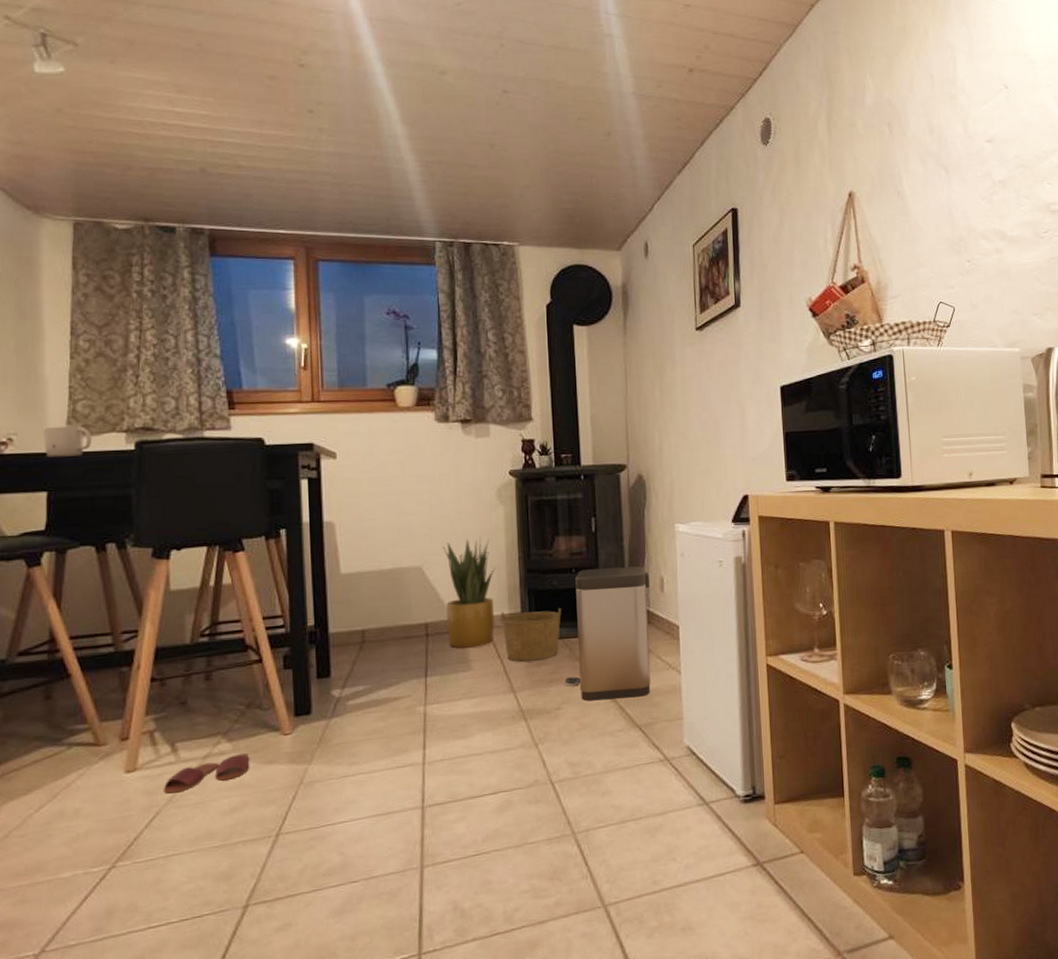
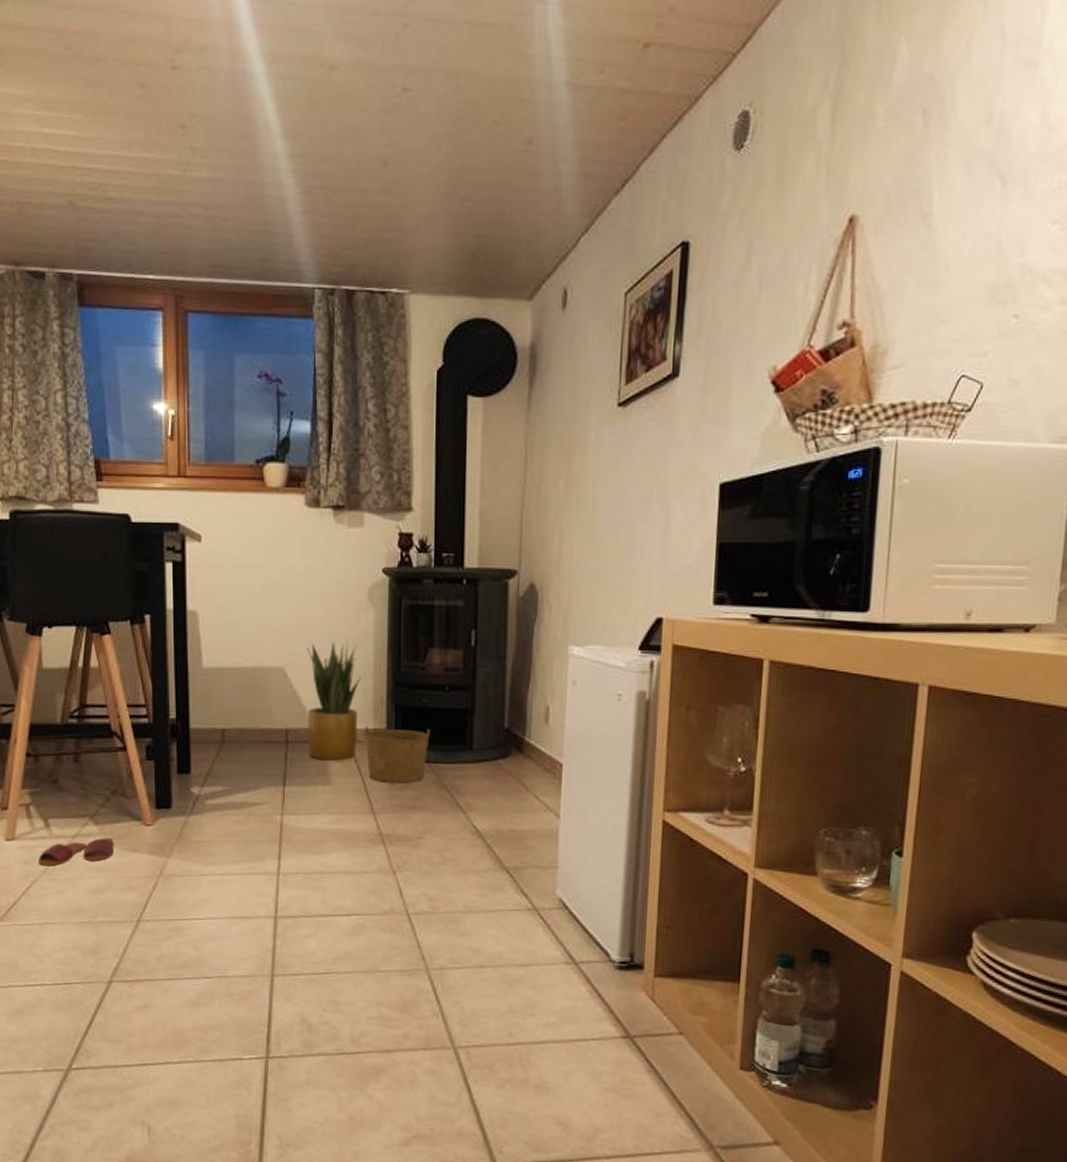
pedal bin: present [563,566,651,701] -> none [427,688,533,838]

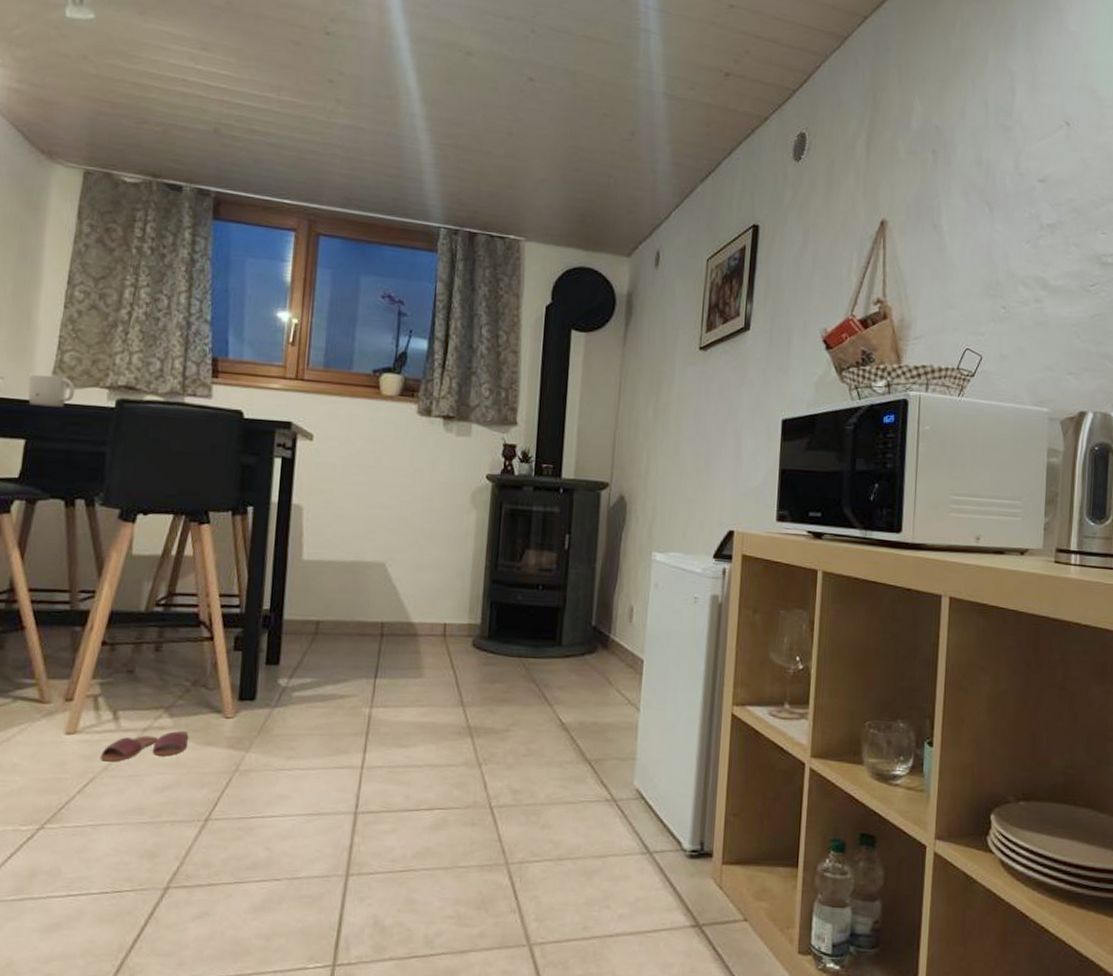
planter: present [307,641,362,761] -> none [402,540,460,654]
basket: present [364,725,430,783] -> none [458,620,523,677]

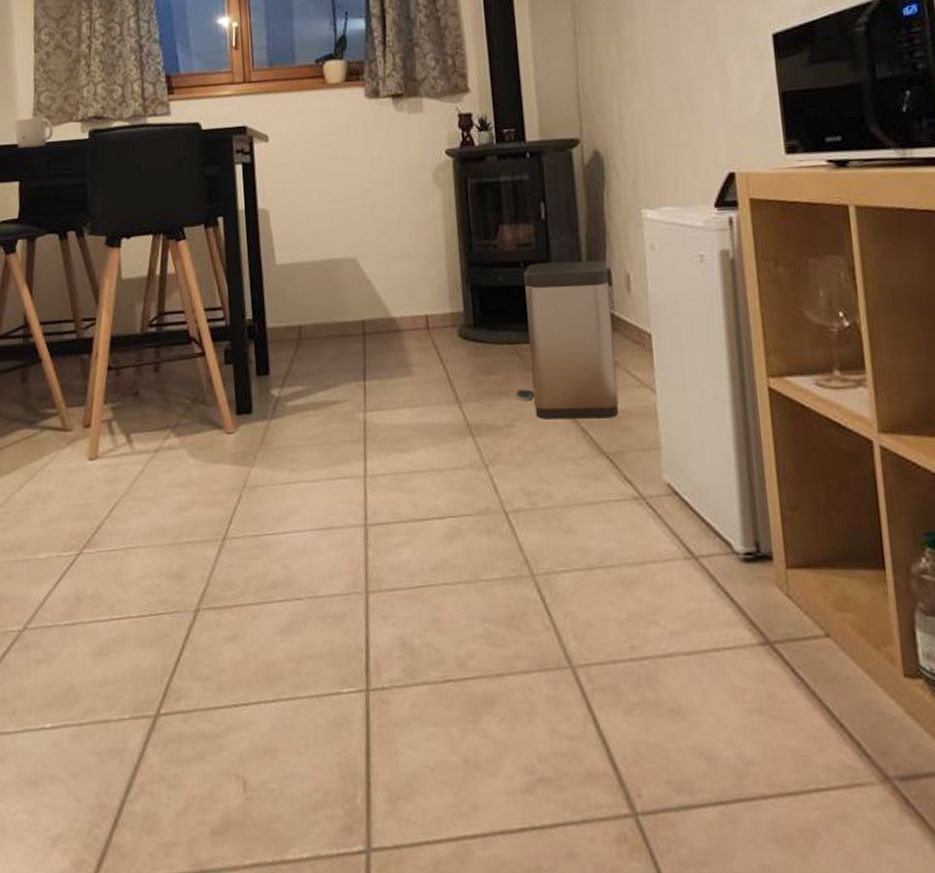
slippers: present [101,731,188,762] -> none [121,450,196,485]
pedal bin: none [515,587,619,730] -> present [514,260,619,420]

